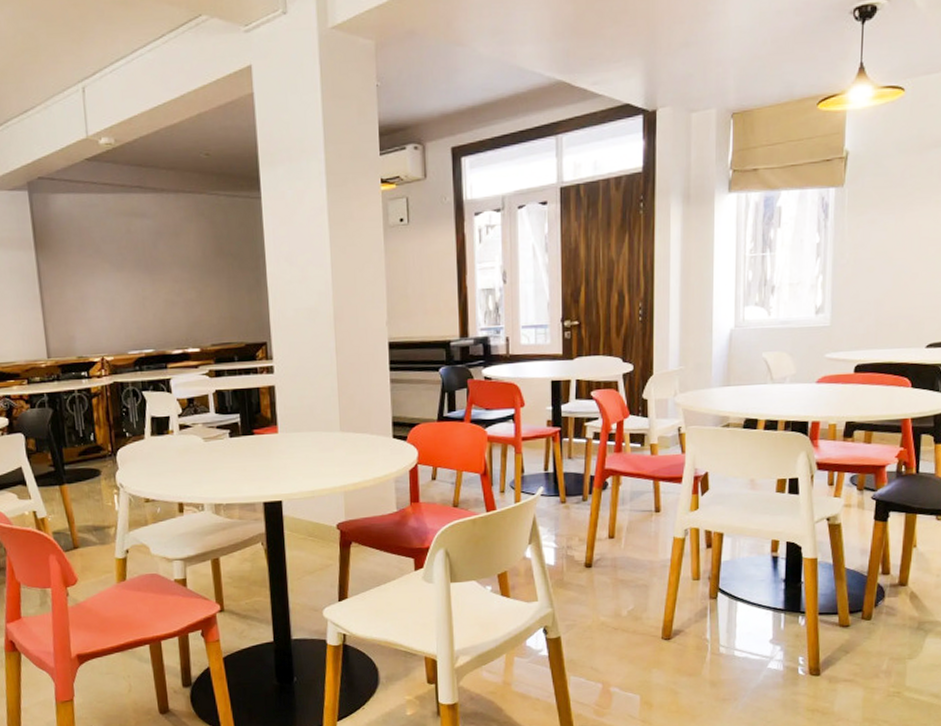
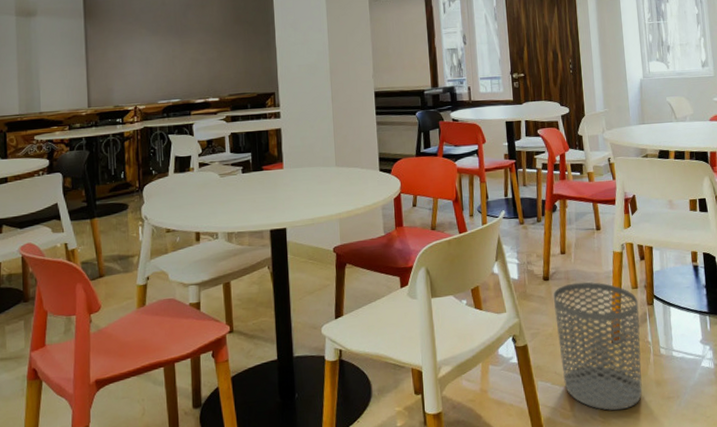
waste bin: none [595,570,699,711] -> present [553,282,642,411]

